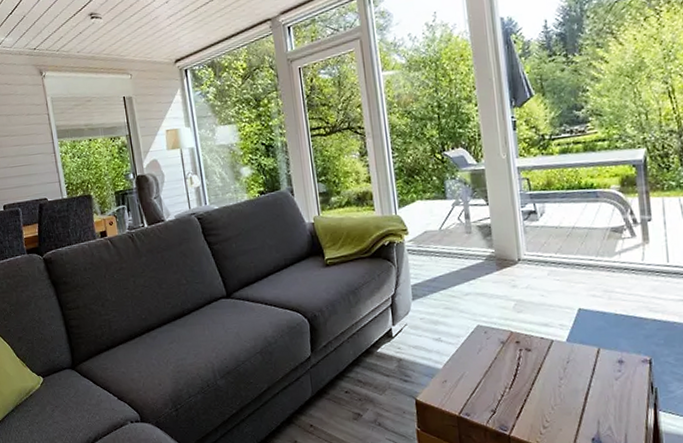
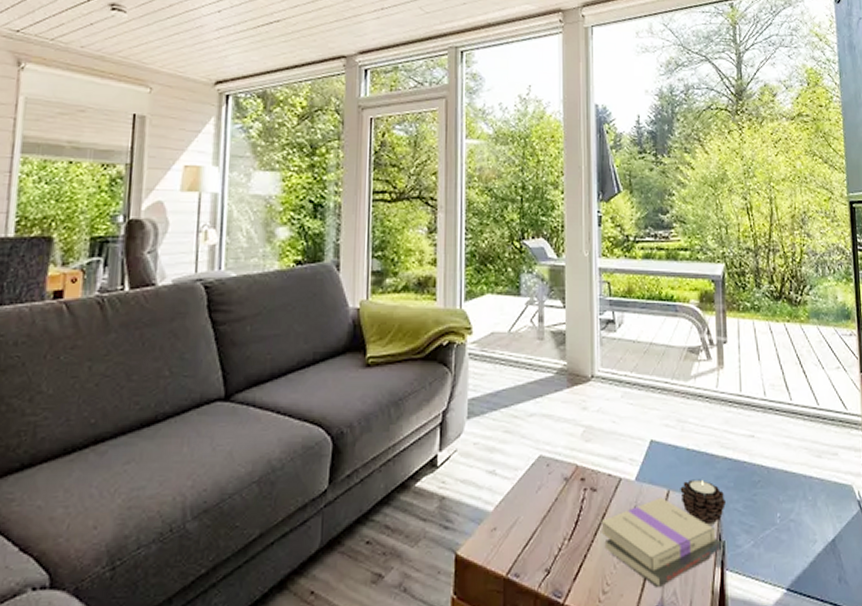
books: none [537,354,655,425] -> present [601,497,722,588]
candle: none [610,338,656,376] -> present [680,479,726,527]

